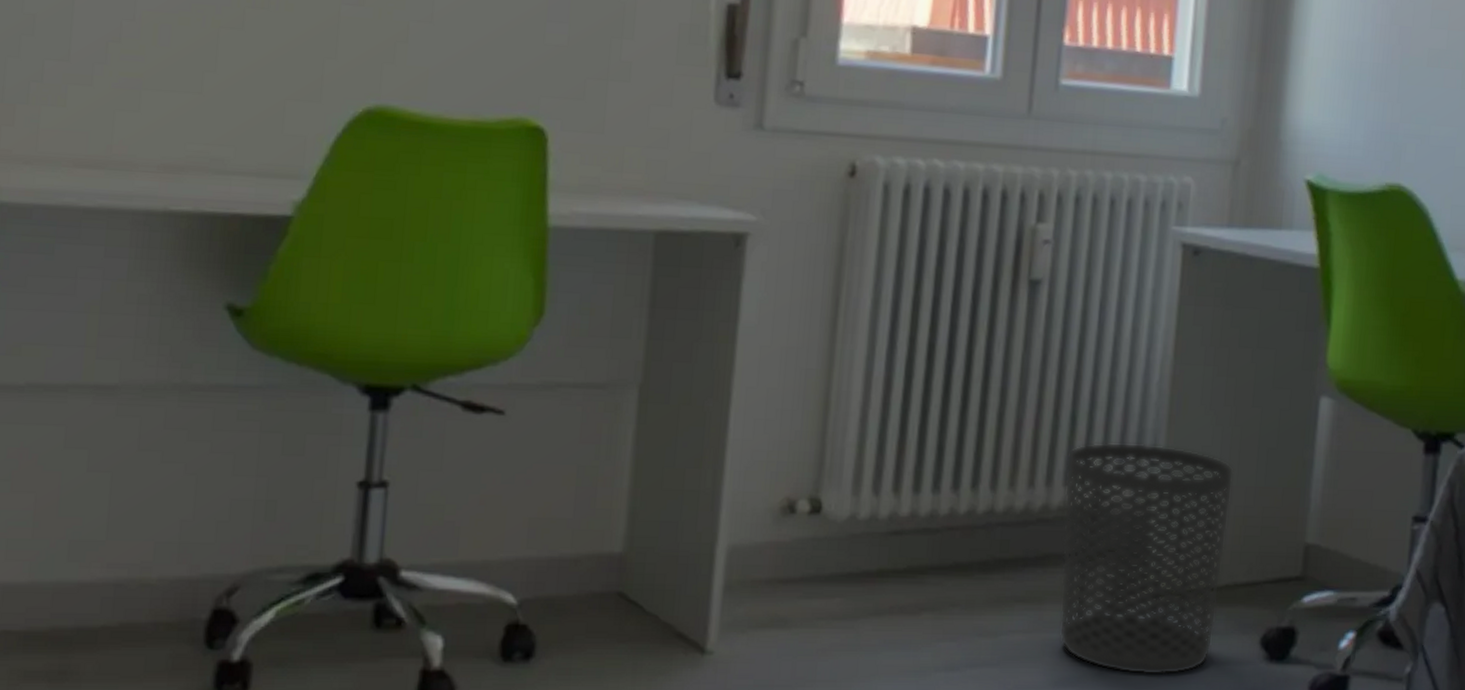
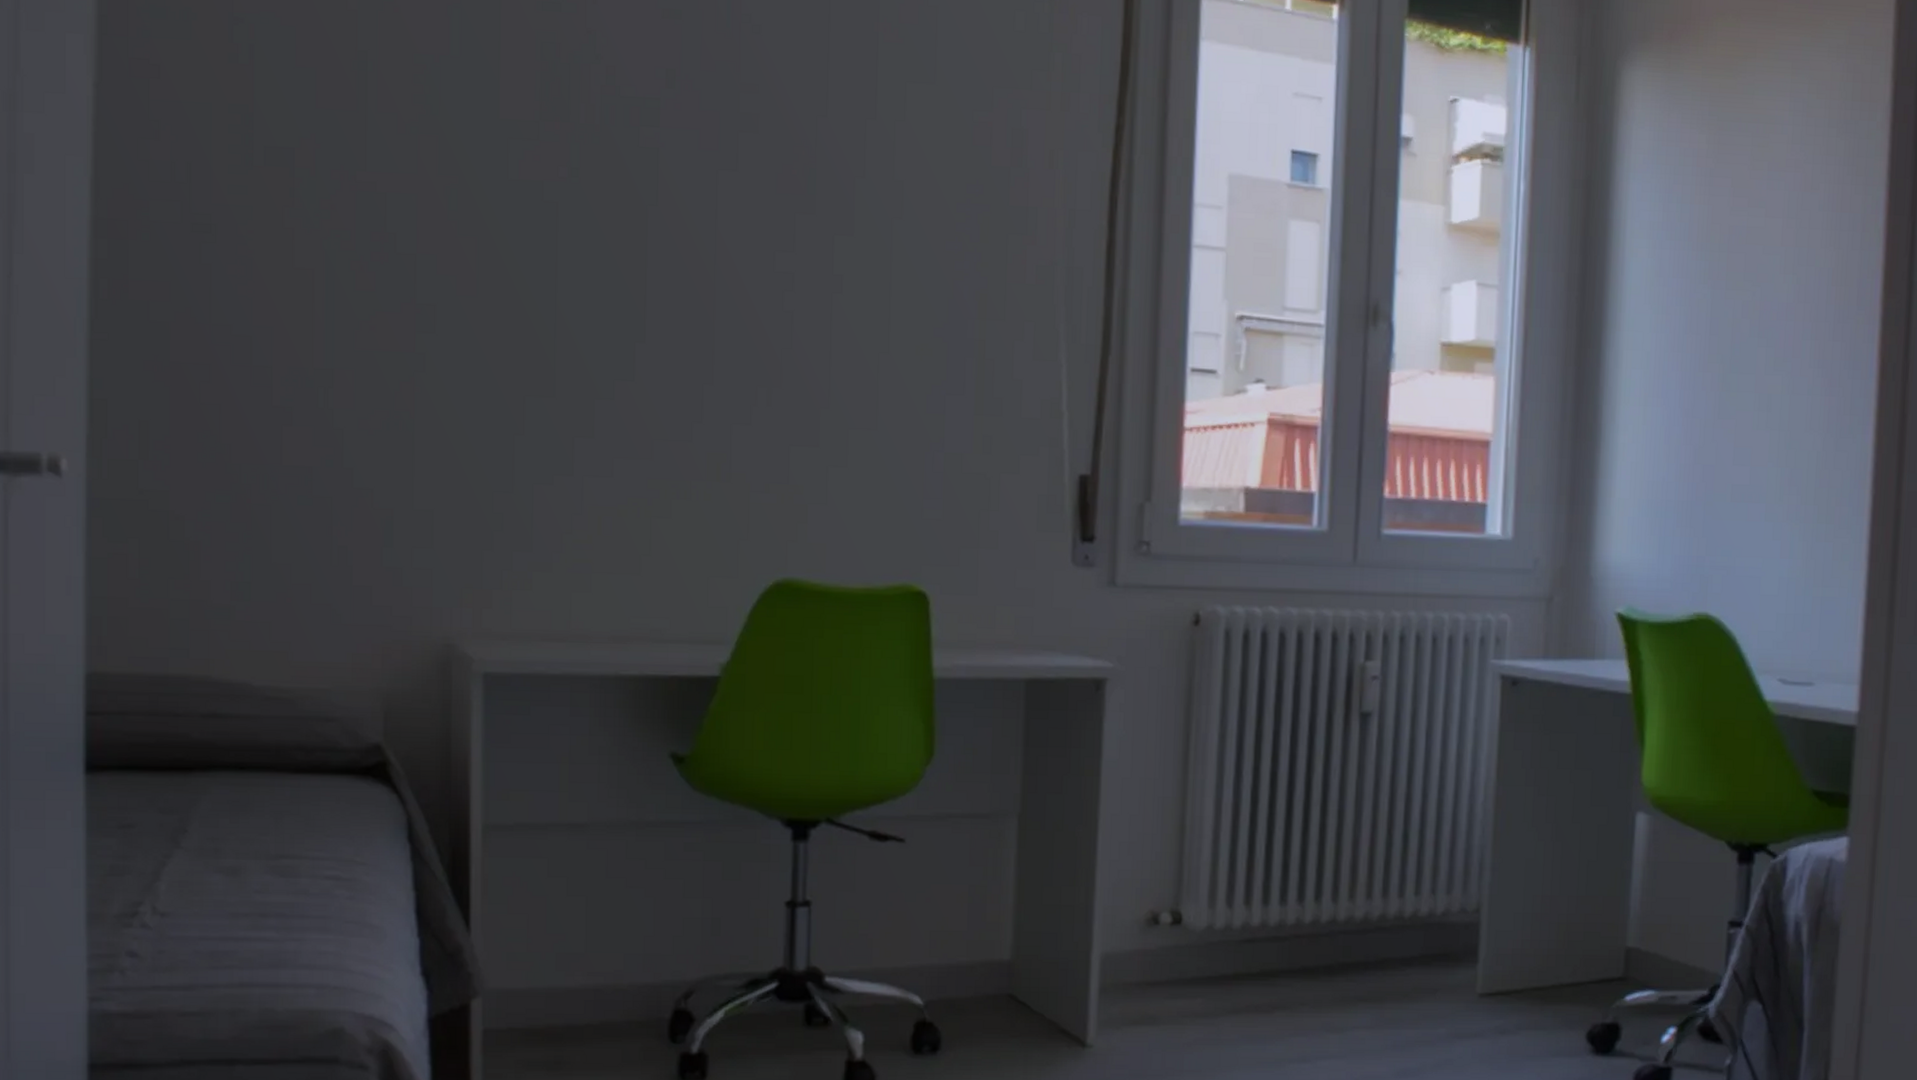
waste bin: present [1059,442,1234,676] -> none [1399,857,1556,1067]

